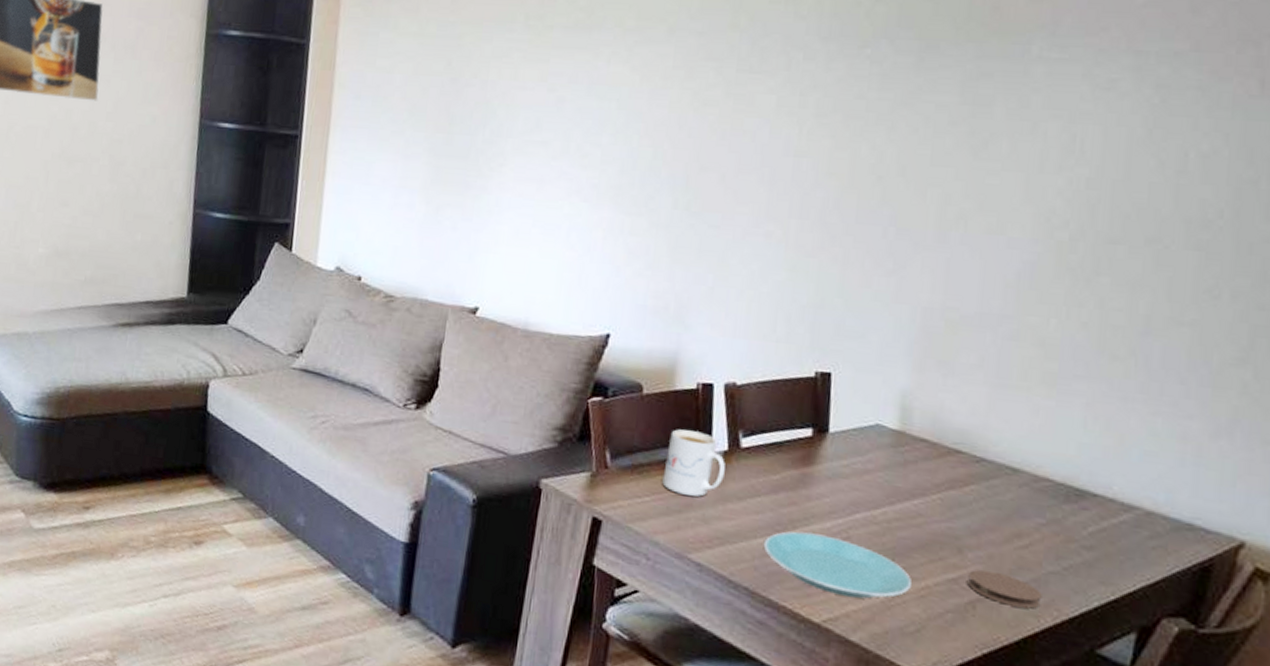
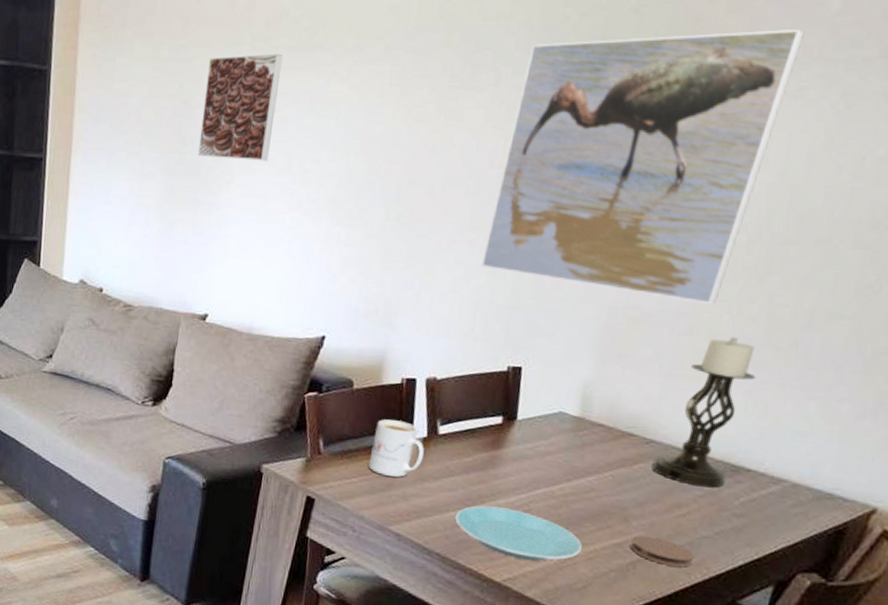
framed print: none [467,32,559,144] -> present [198,53,283,161]
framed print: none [780,19,1110,308] -> present [481,28,805,305]
candle holder: none [985,343,1093,515] -> present [651,336,756,488]

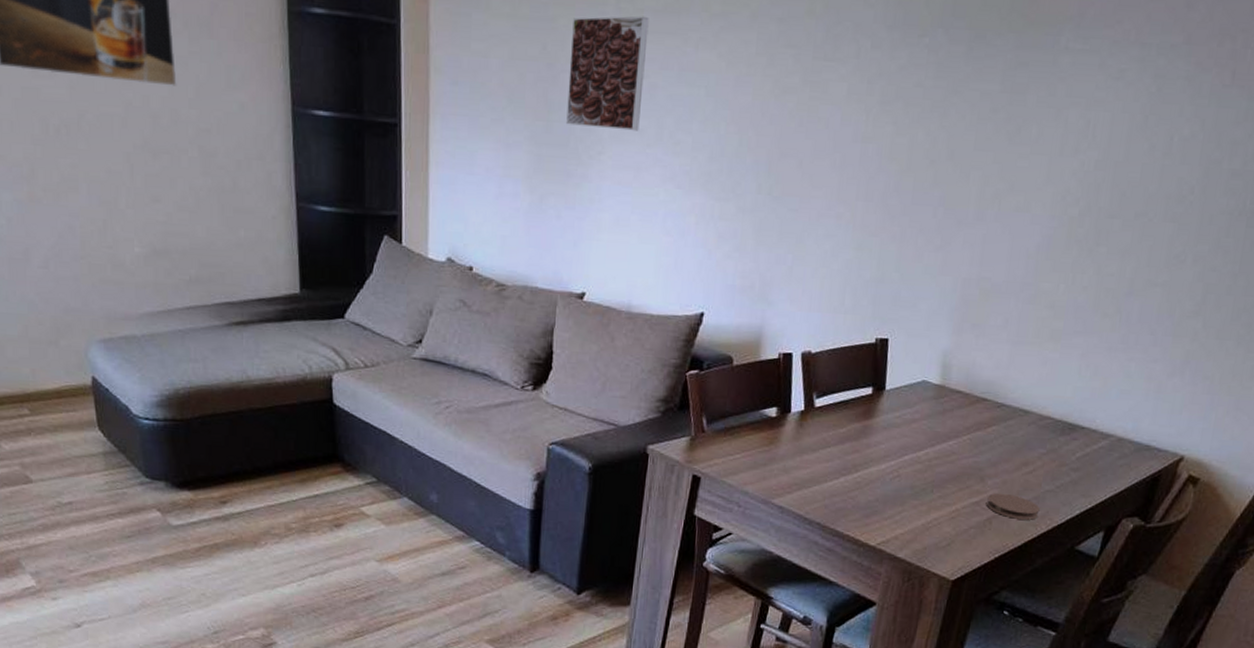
mug: present [368,419,424,478] -> none [750,394,802,452]
plate: present [454,505,583,561] -> none [832,474,946,524]
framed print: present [481,28,805,305] -> none [848,13,1124,275]
candle holder: present [651,336,756,488] -> none [1003,305,1087,446]

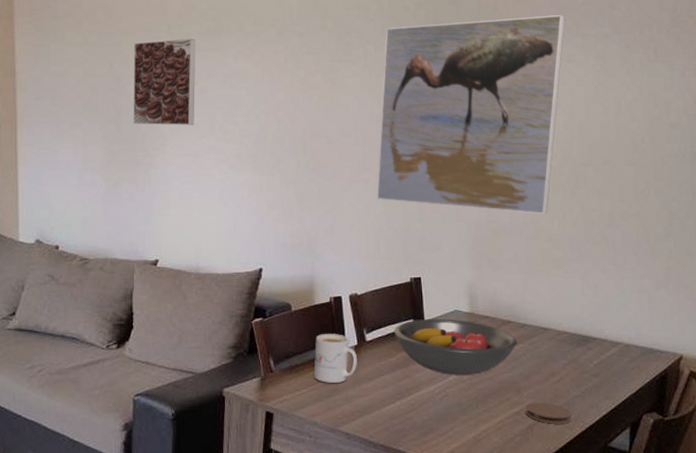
mug: none [750,394,802,452] -> present [314,334,357,384]
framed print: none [848,13,1124,275] -> present [376,14,565,215]
fruit bowl: none [848,387,991,456] -> present [393,319,518,375]

